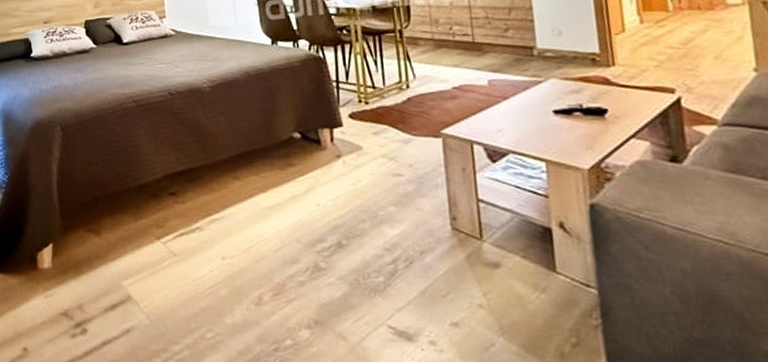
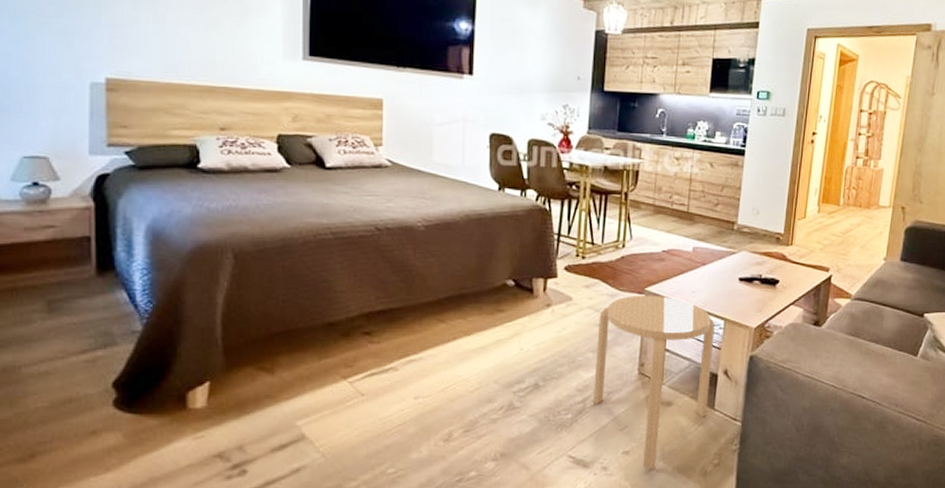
stool: none [394,138,548,346] -> present [593,295,715,469]

